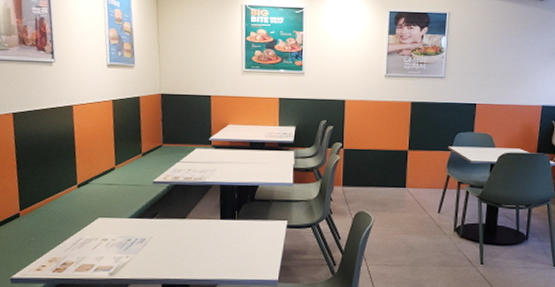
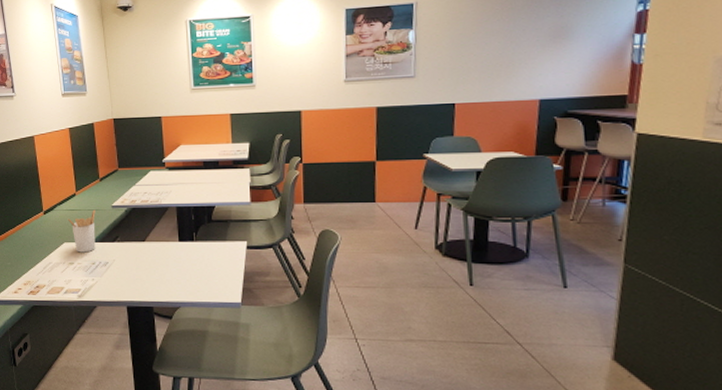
utensil holder: none [103,184,135,229] -> present [67,209,95,253]

